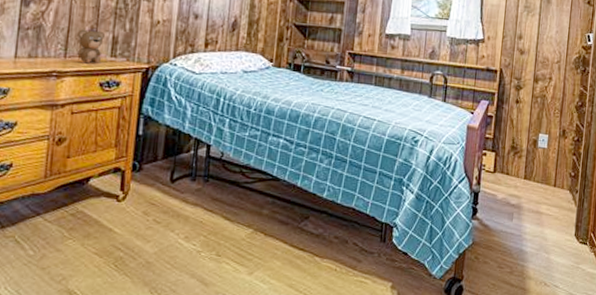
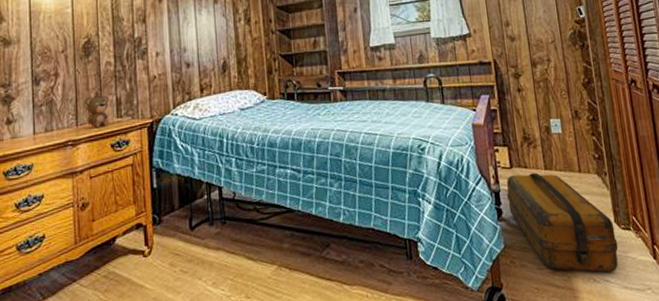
suitcase: none [484,179,574,279] -> present [506,172,618,273]

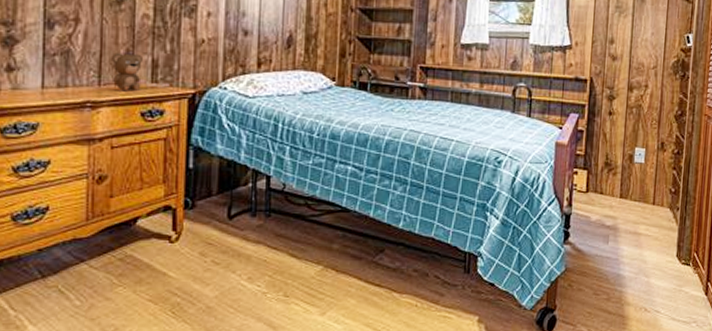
suitcase: present [506,172,618,273] -> none [577,199,675,304]

